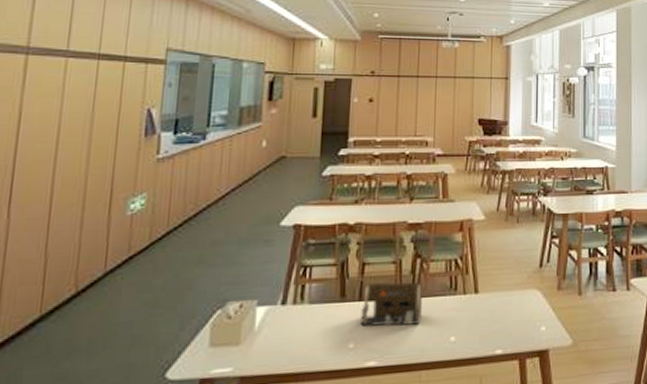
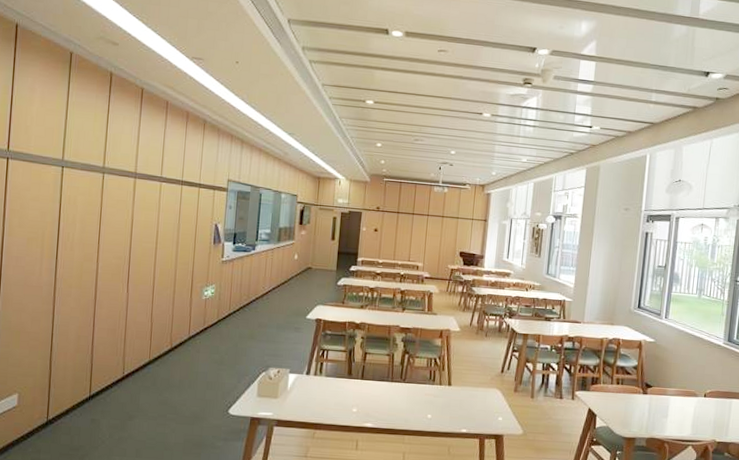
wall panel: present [360,282,423,327] -> none [362,368,409,402]

